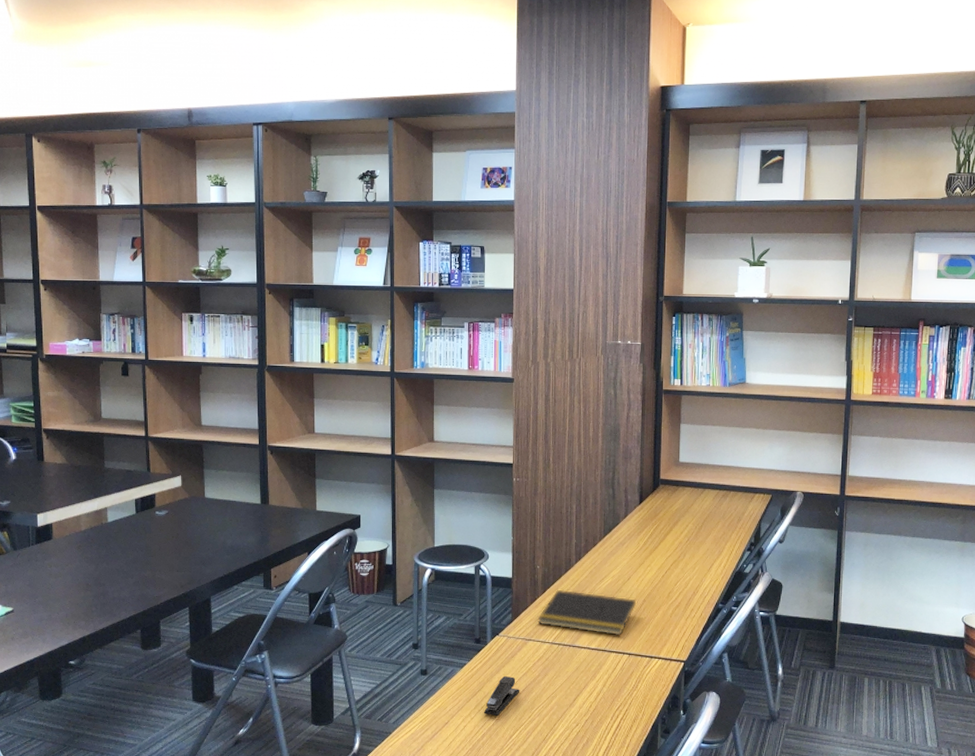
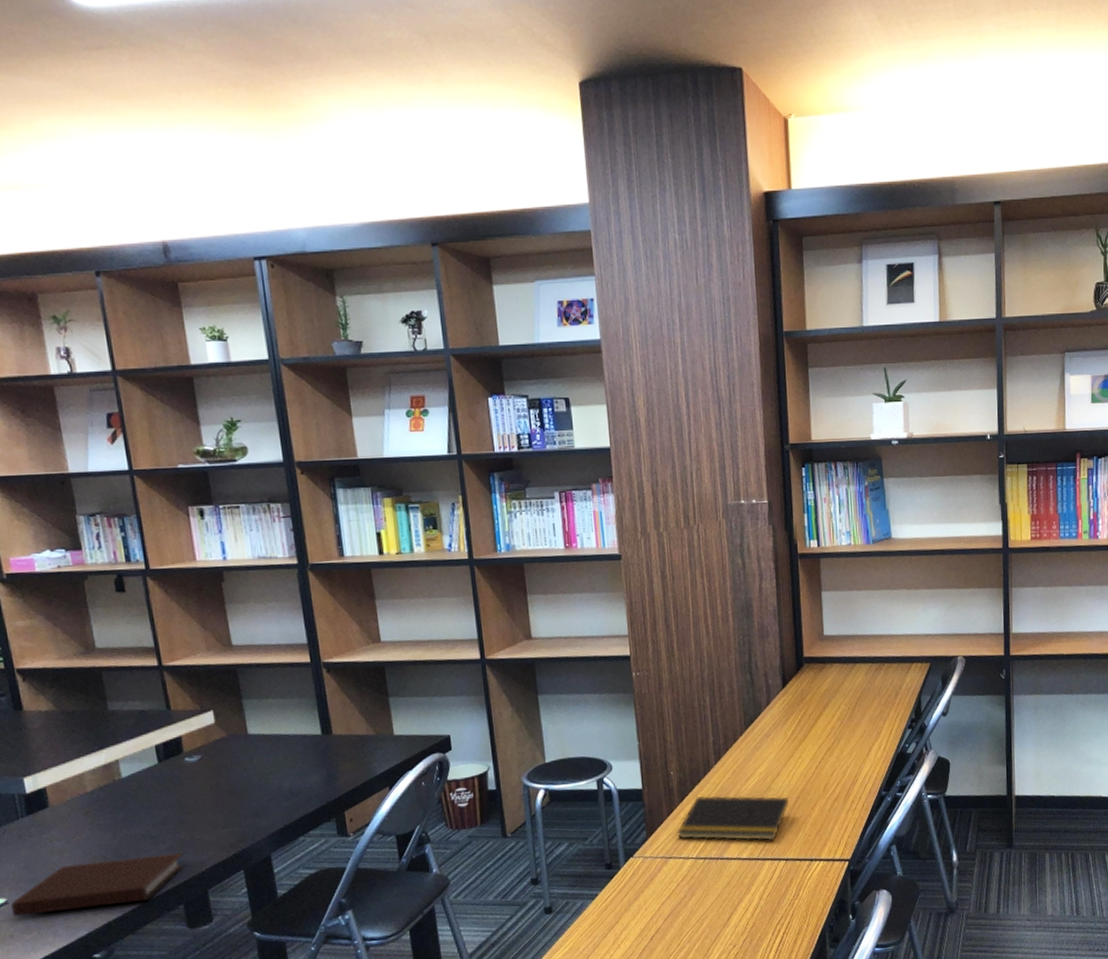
notebook: none [16,587,146,623] -> present [11,852,186,916]
stapler: present [484,676,520,717] -> none [625,902,665,950]

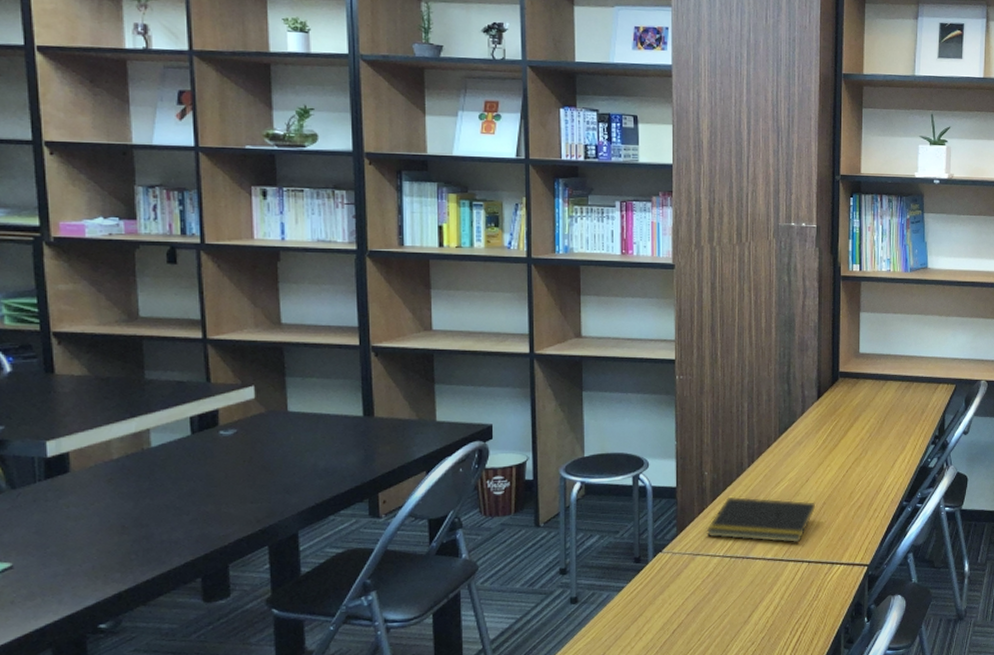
notebook: present [11,852,186,916] -> none [16,525,208,582]

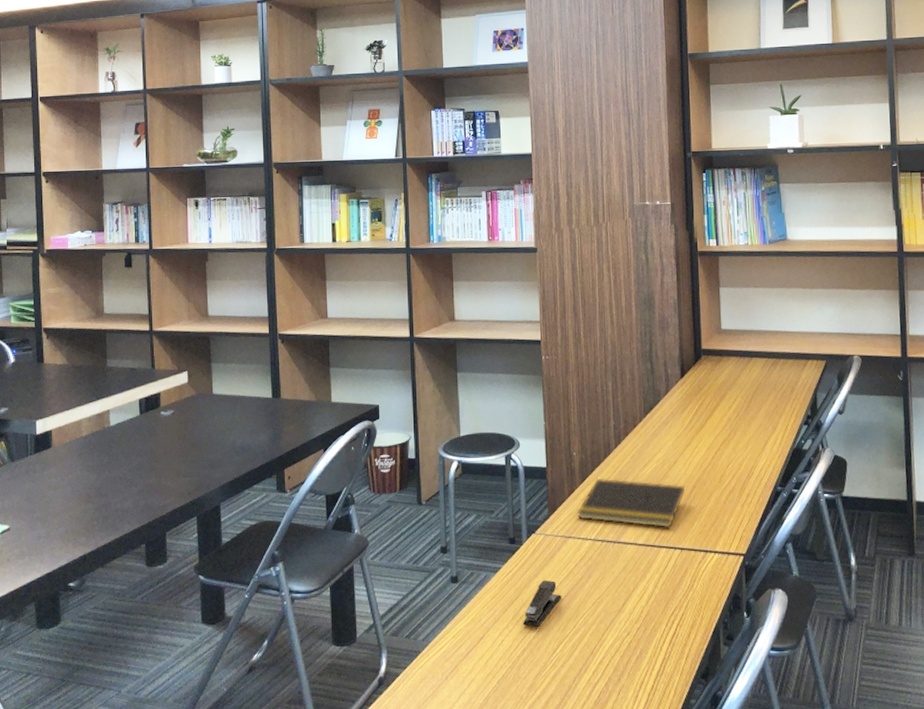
stapler: none [646,597,688,643] -> present [523,580,562,628]

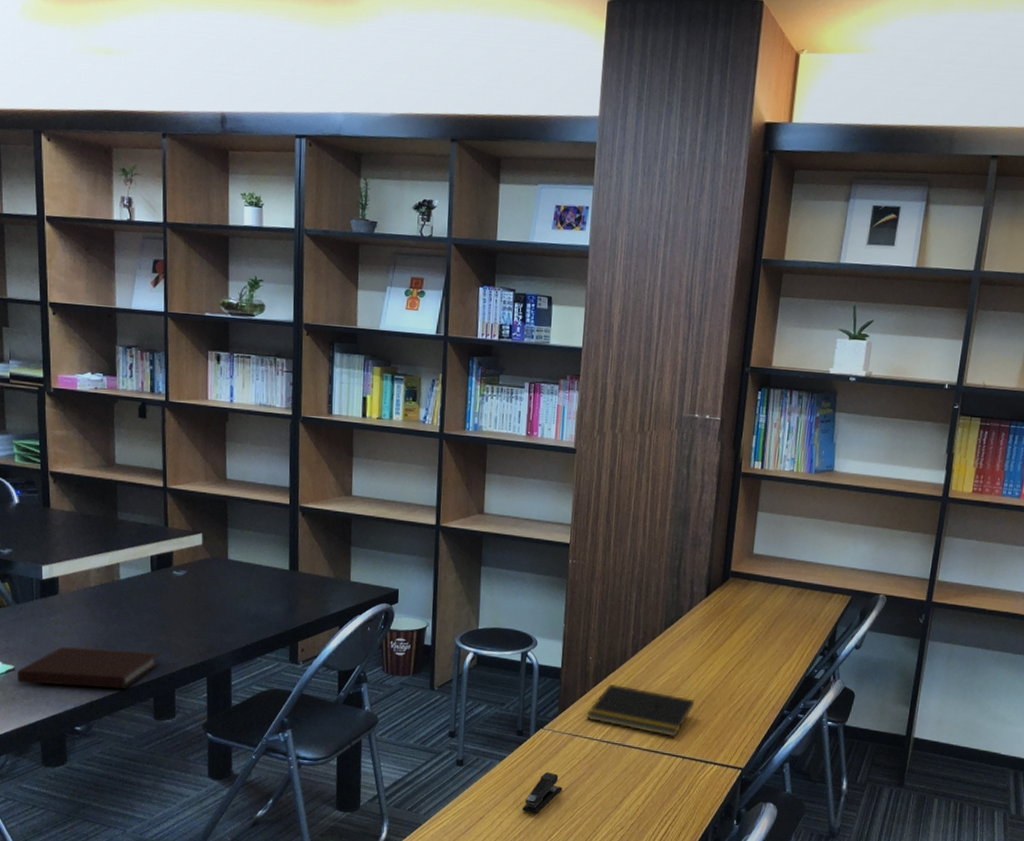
notebook: none [12,496,151,542] -> present [17,646,160,689]

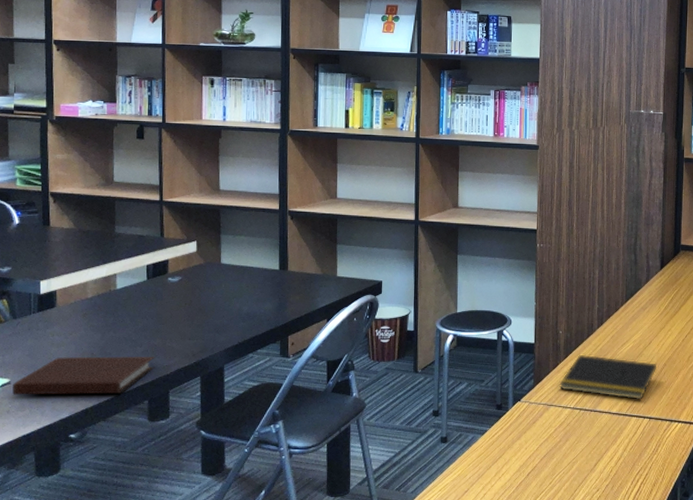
stapler: present [522,772,563,814] -> none [504,443,541,484]

